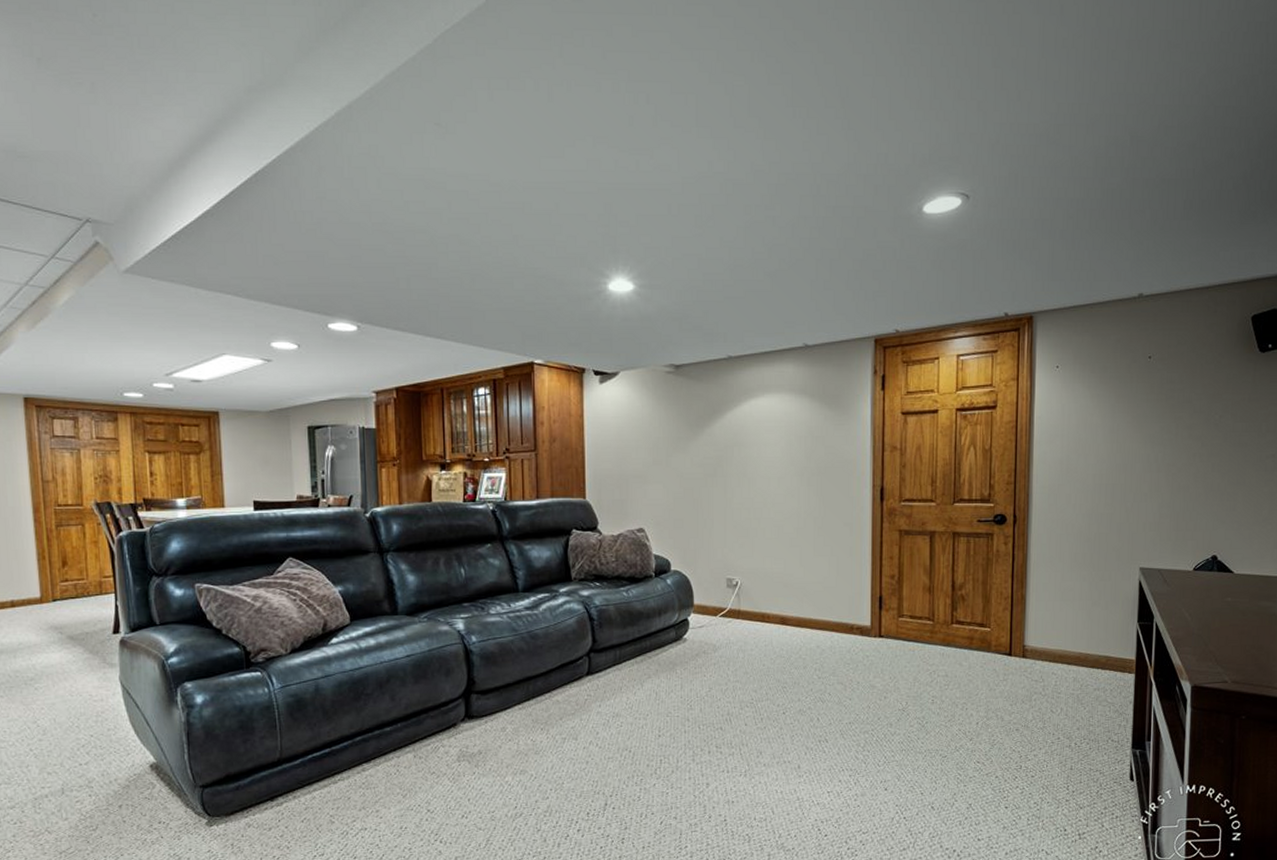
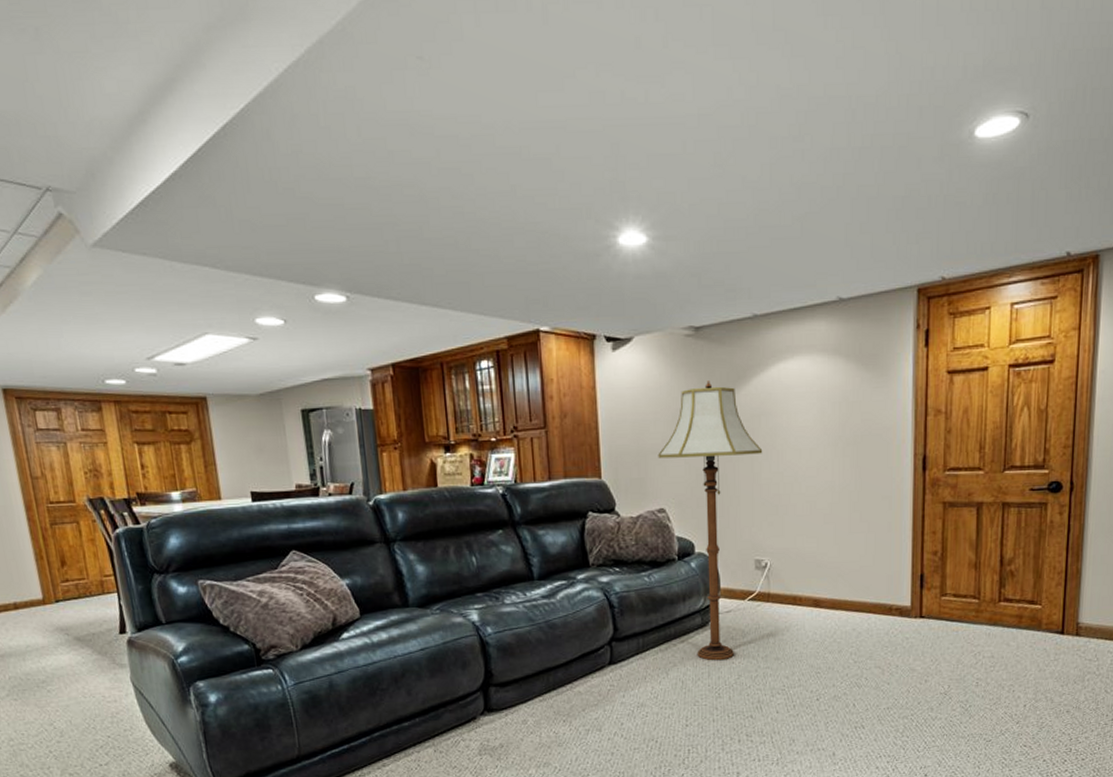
floor lamp: none [638,413,735,674] -> present [658,381,763,661]

